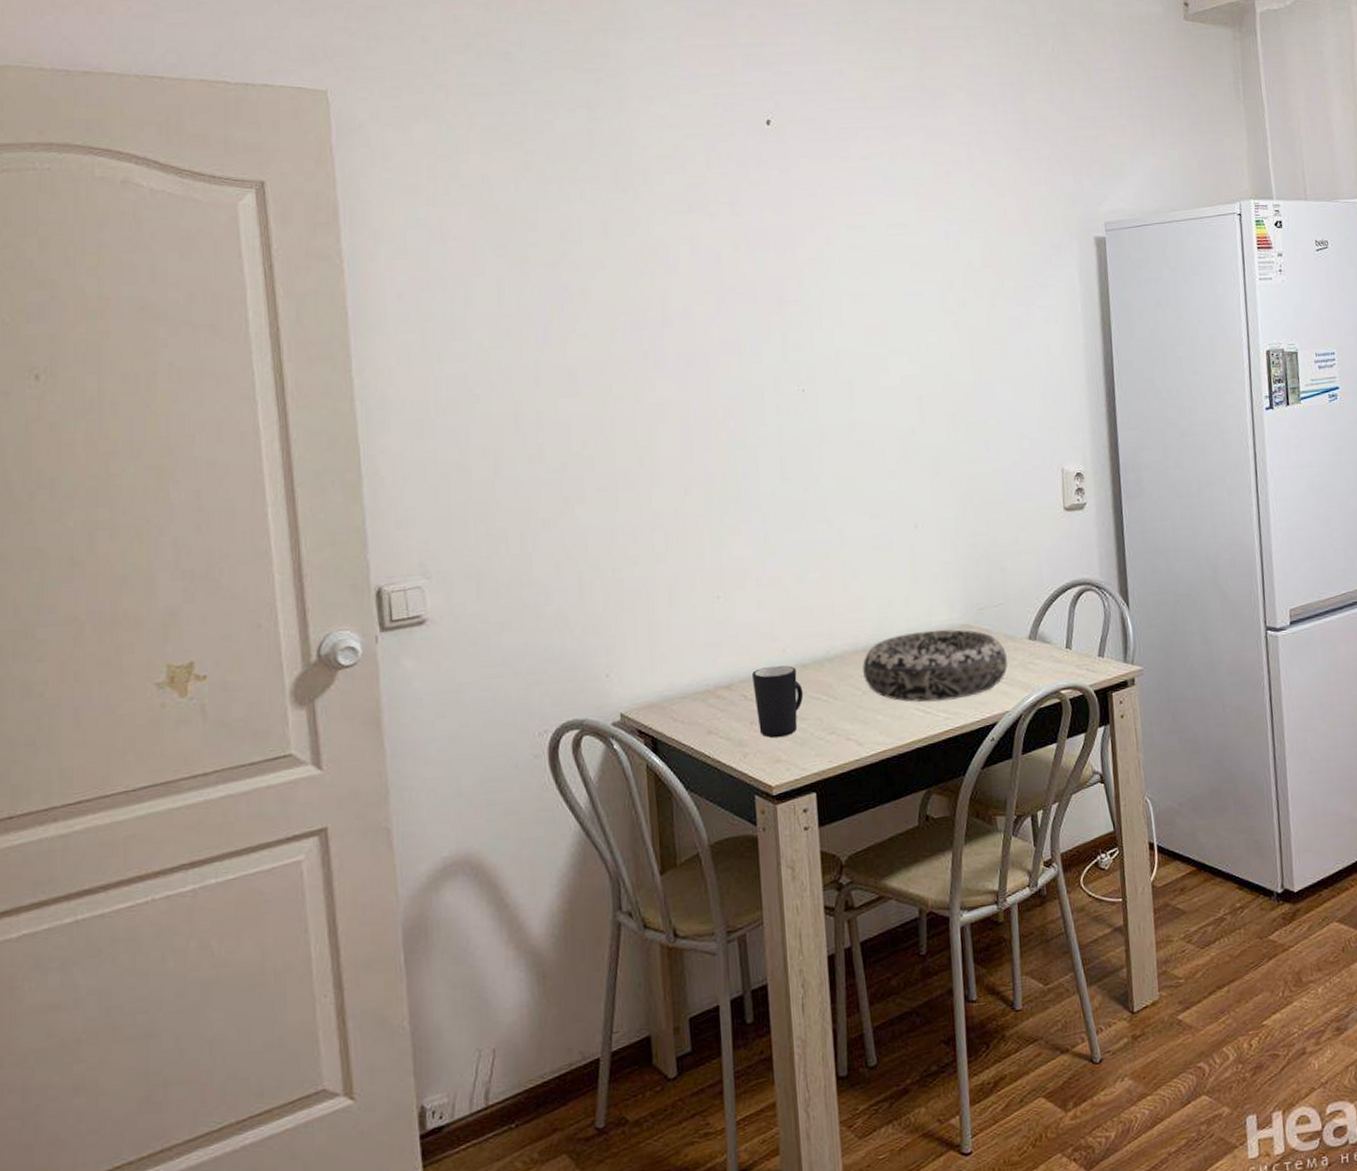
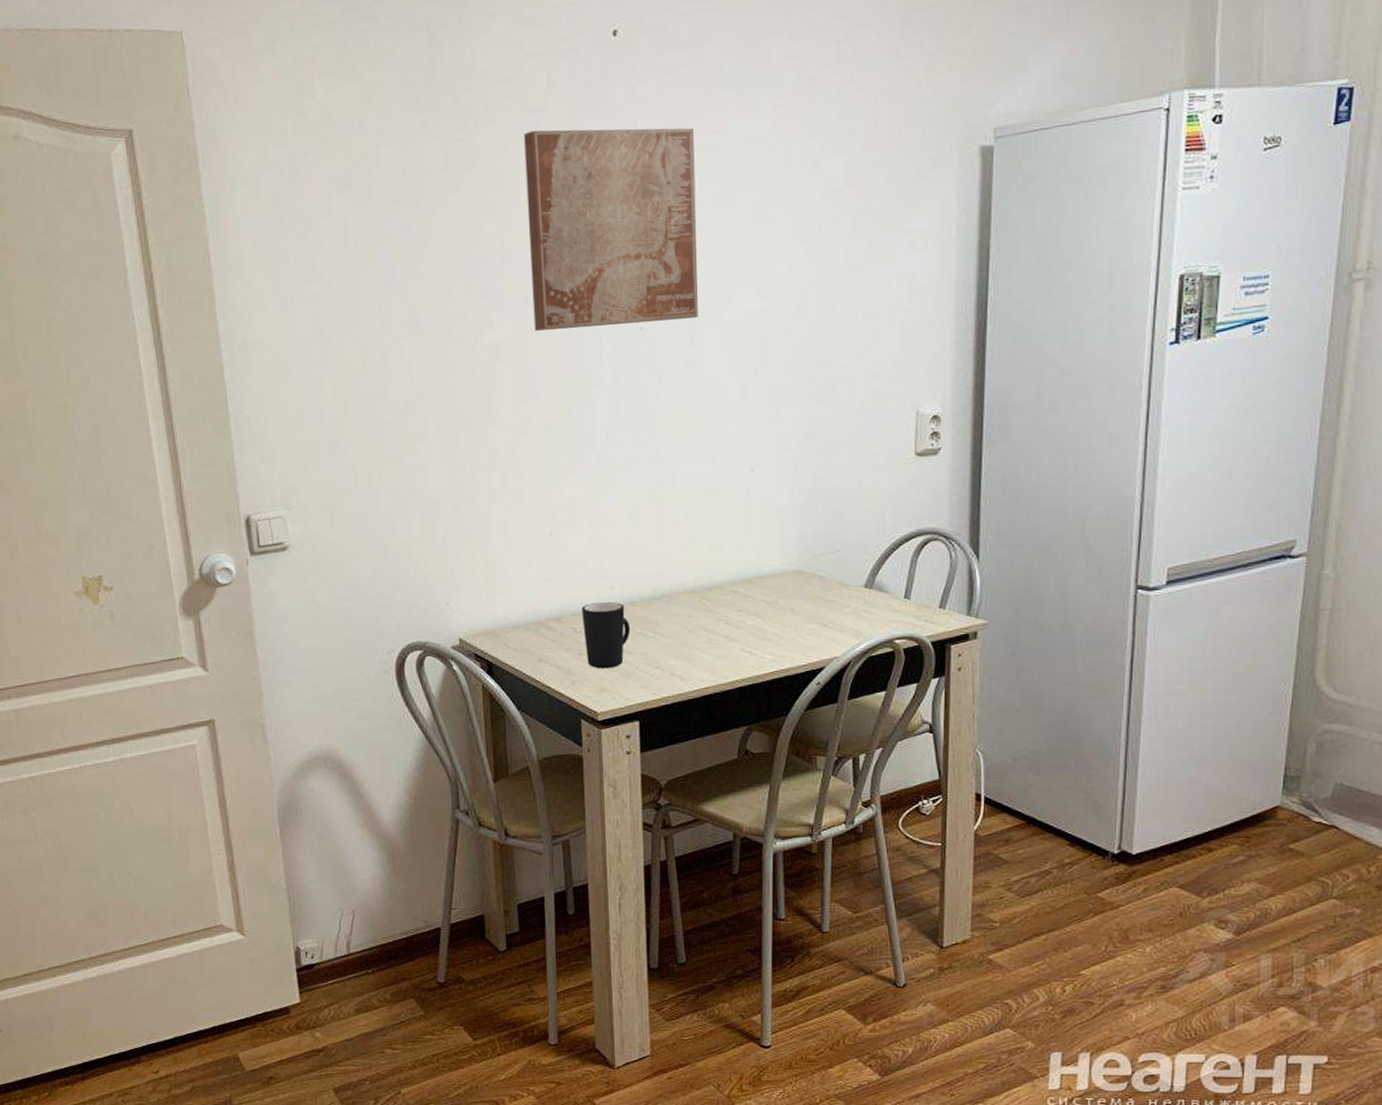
wall art: none [683,203,857,393] -> present [524,127,698,332]
decorative bowl: present [863,629,1008,703] -> none [690,574,841,644]

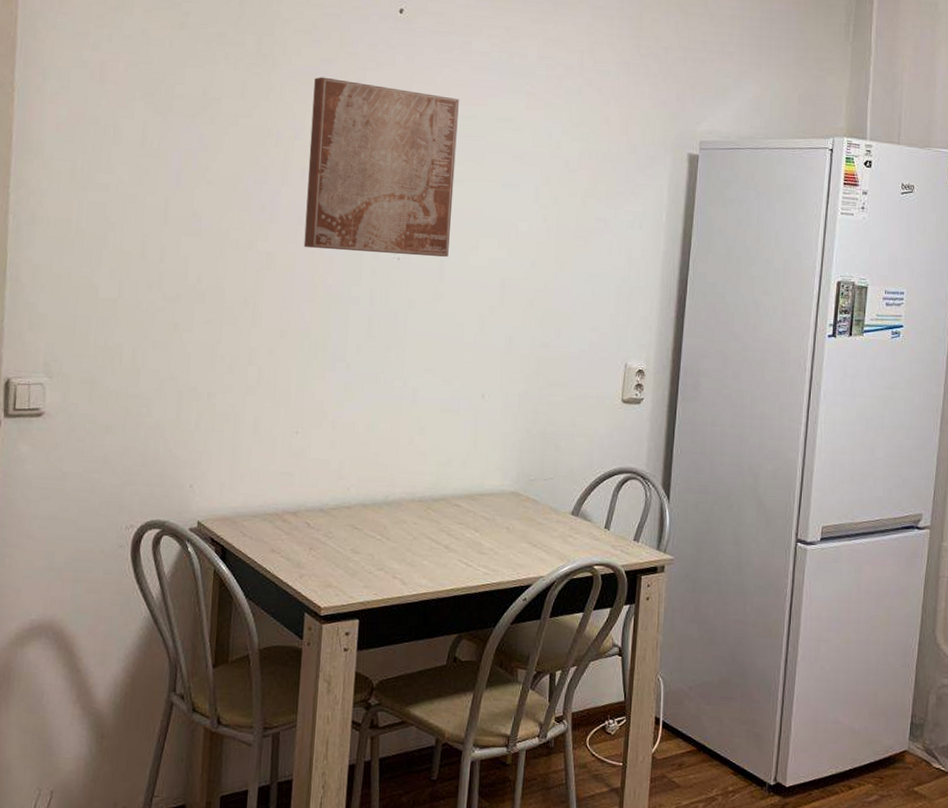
mug: present [581,601,631,669] -> none [316,501,361,566]

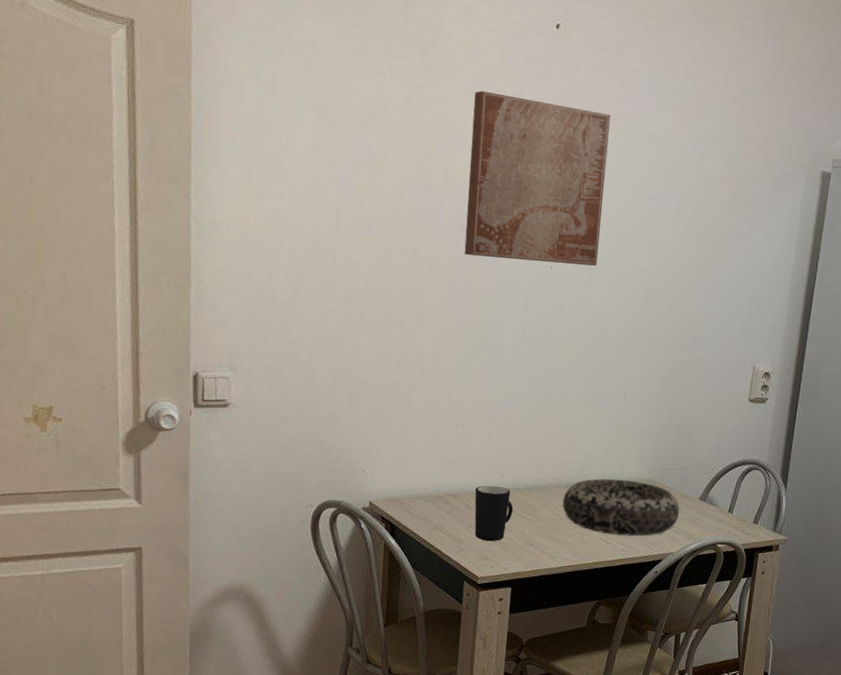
mug: none [316,501,361,566] -> present [474,485,514,542]
decorative bowl: none [416,491,550,558] -> present [562,478,680,537]

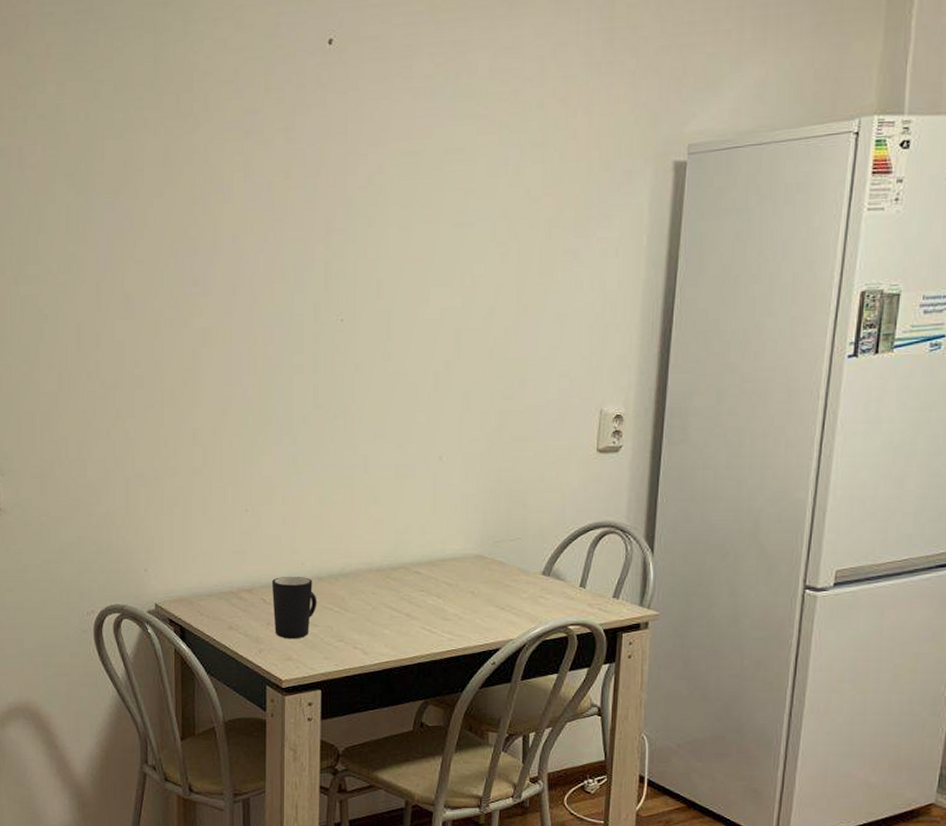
wall art: present [464,90,610,266] -> none [239,130,400,319]
decorative bowl: present [562,478,680,537] -> none [375,557,518,624]

